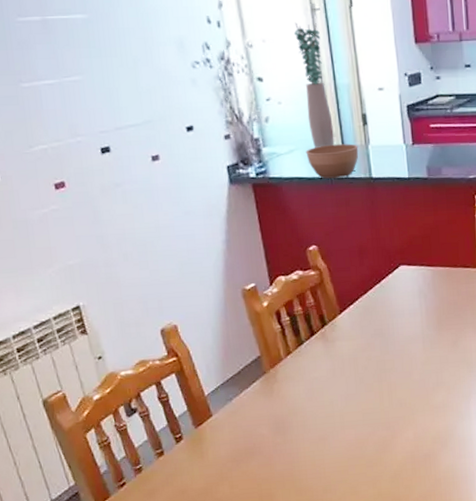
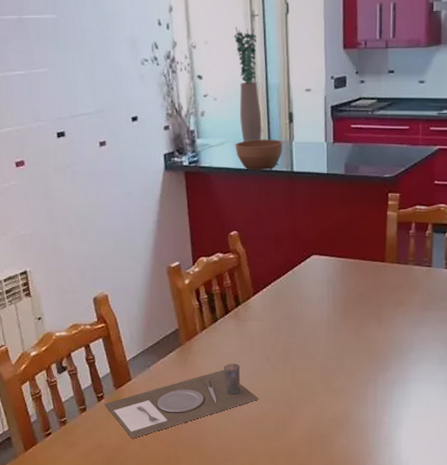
place setting: none [184,388,355,480] -> present [104,363,258,438]

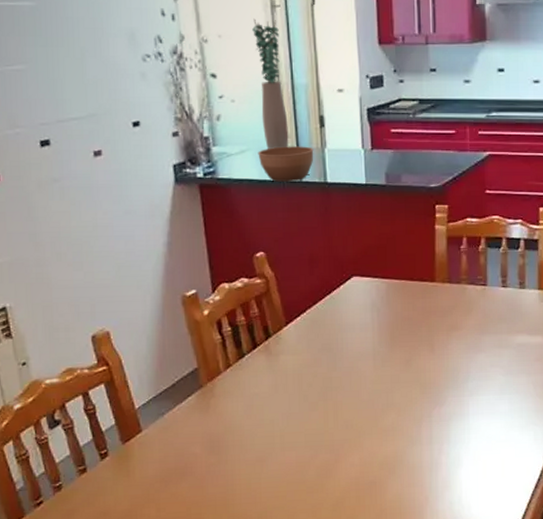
place setting: present [104,363,258,438] -> none [109,405,296,501]

